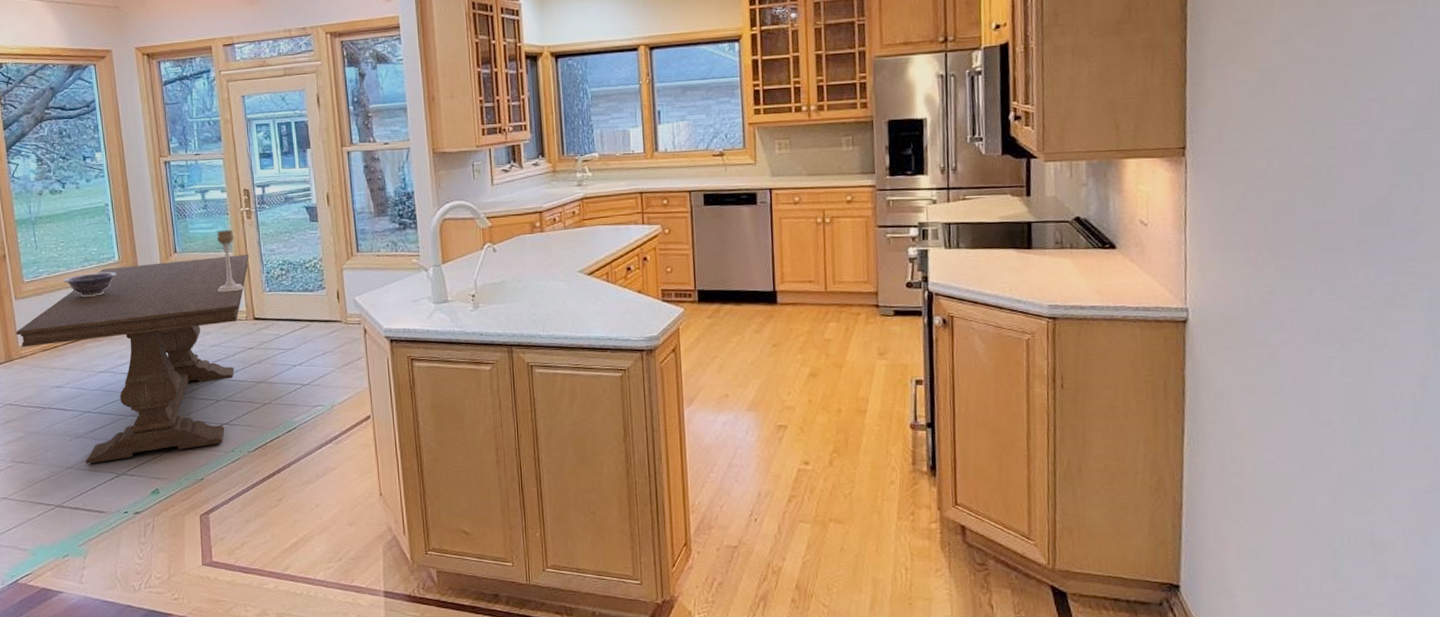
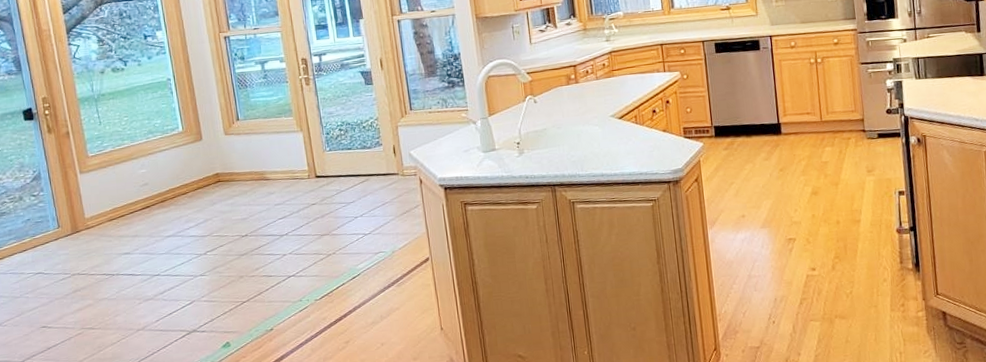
dining table: present [16,254,250,464] -> none [82,118,309,325]
decorative bowl: present [63,272,117,297] -> none [128,142,181,167]
candle holder: present [217,229,243,292] -> none [277,96,305,155]

